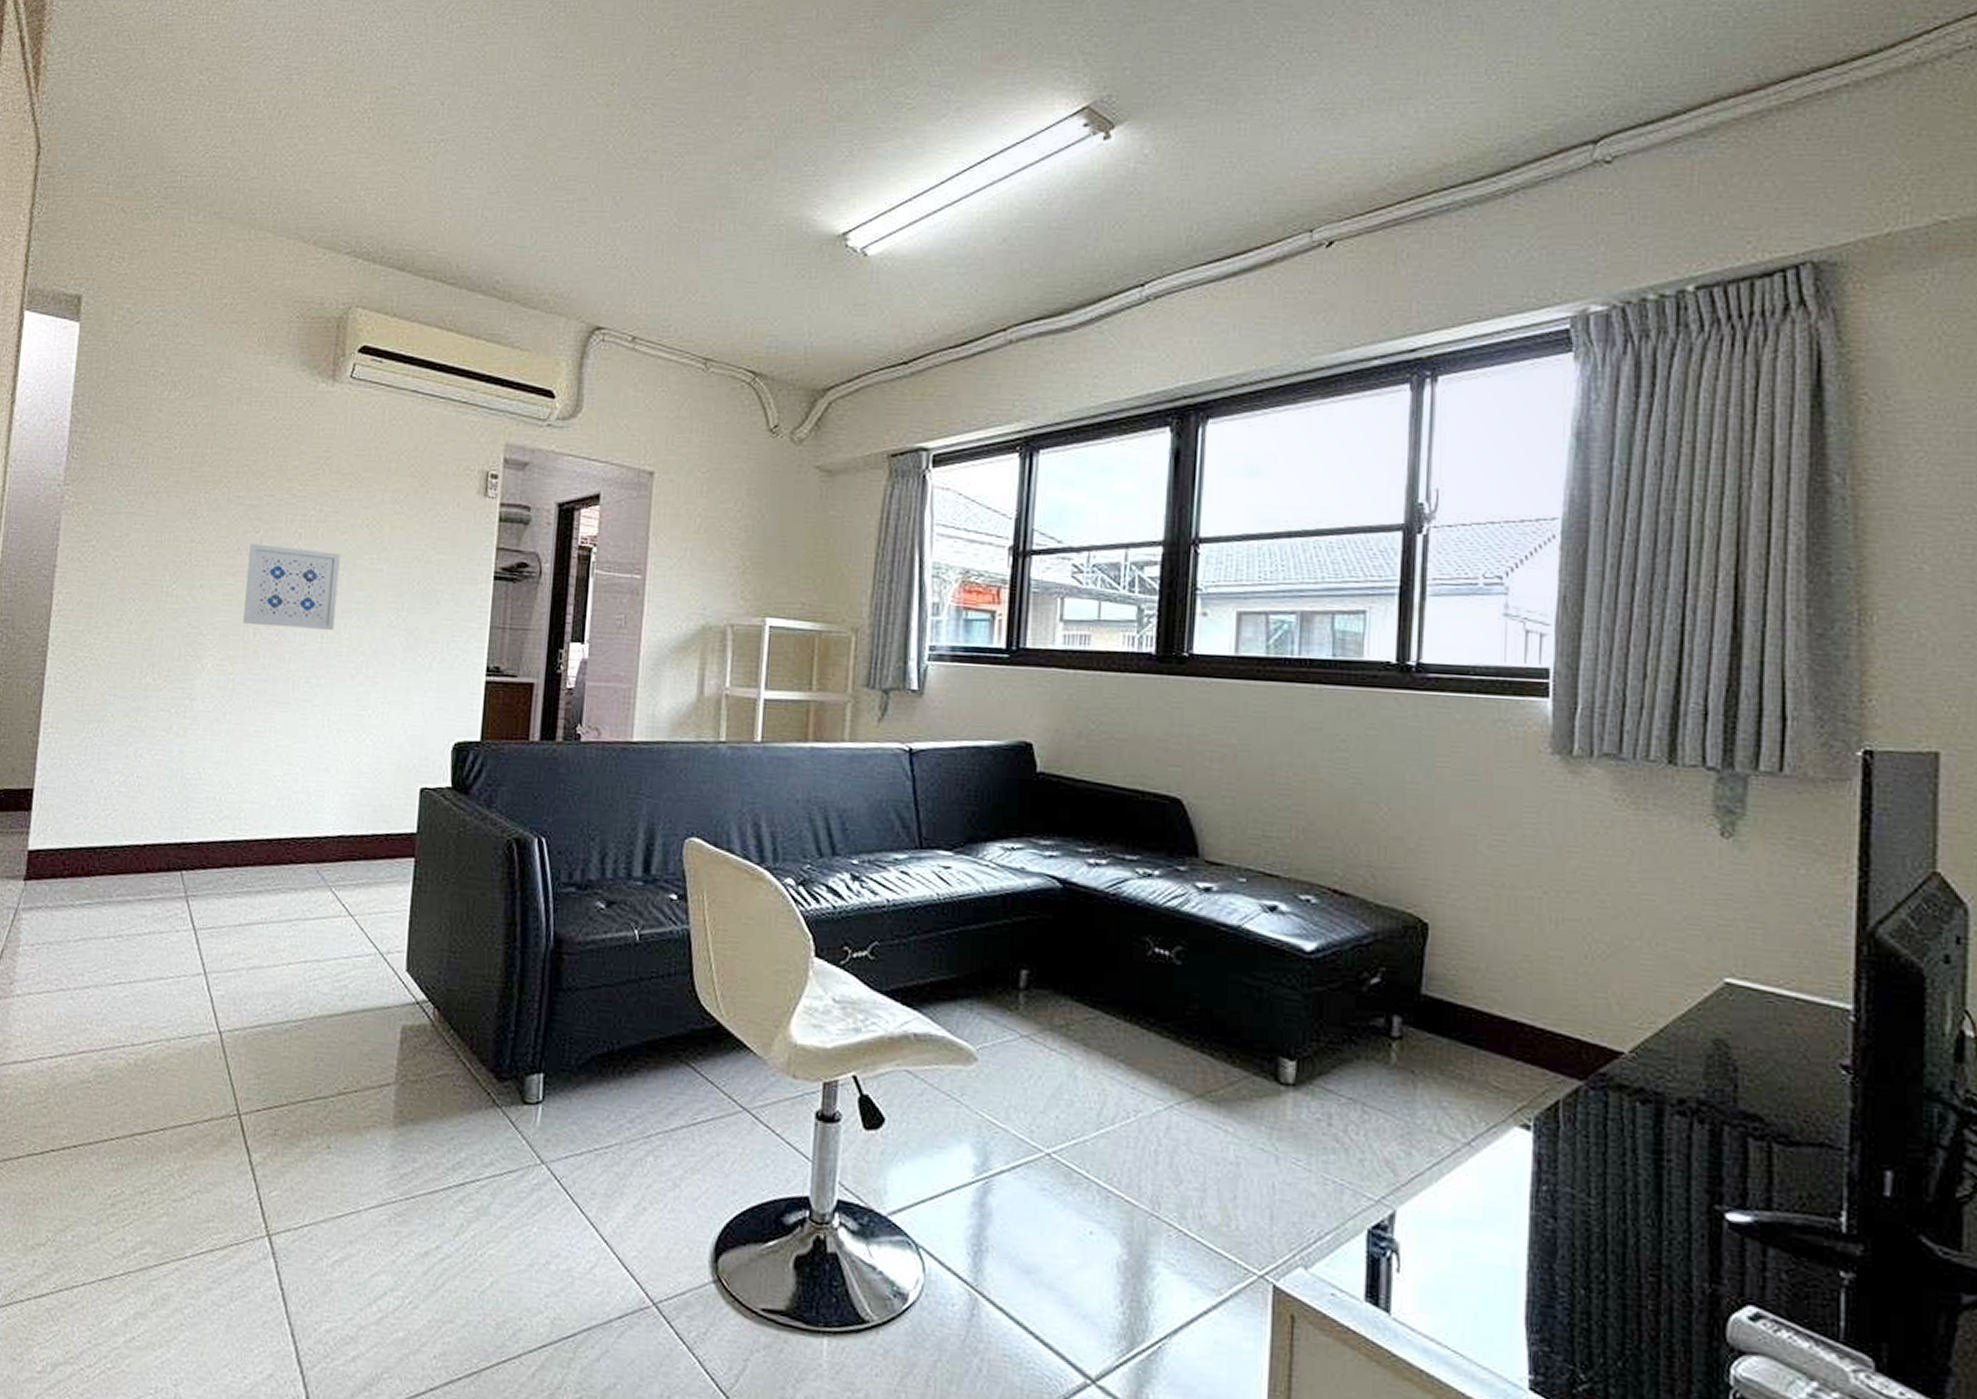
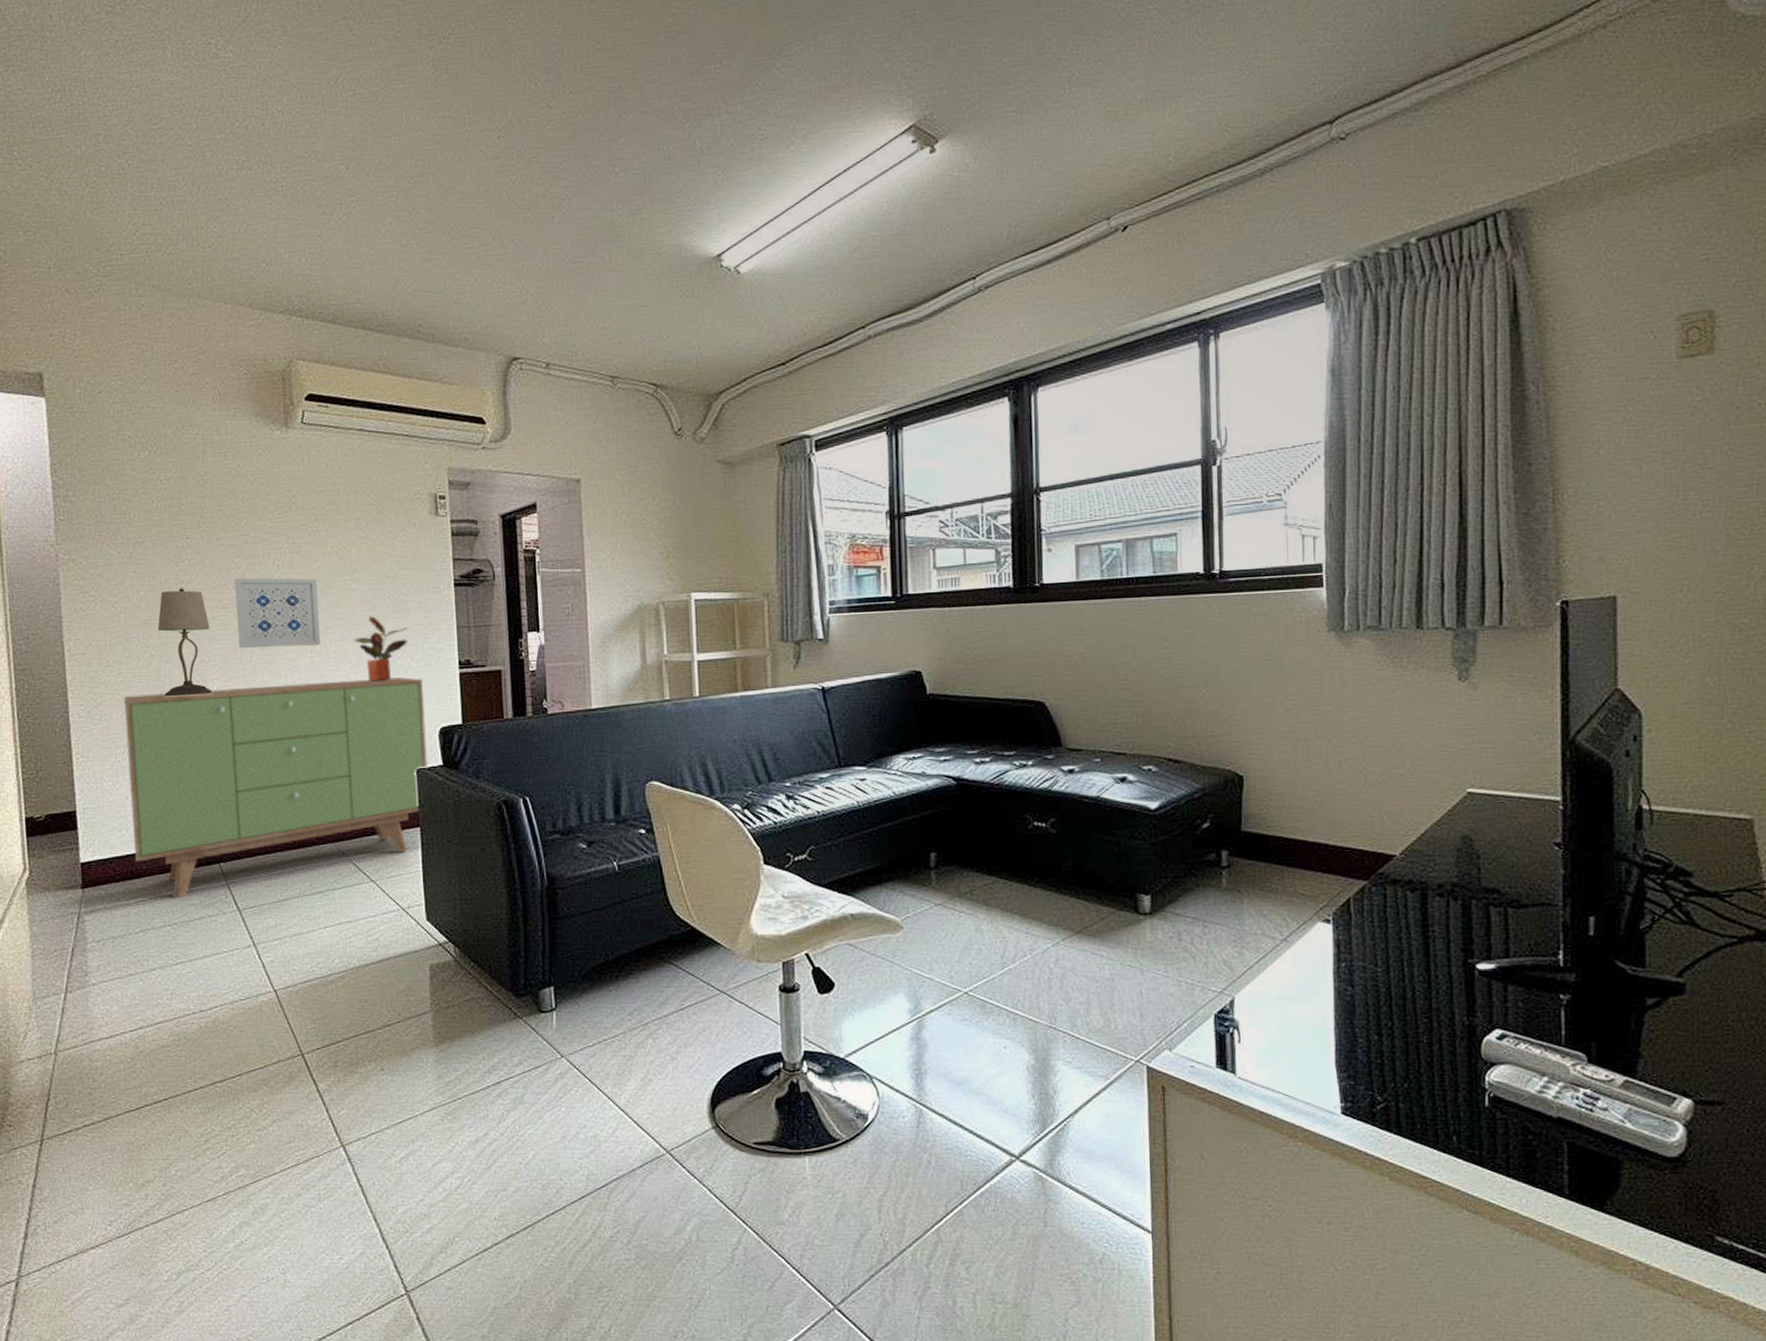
sideboard: none [89,663,442,907] -> present [124,677,428,899]
table lamp: none [152,548,215,672] -> present [158,588,213,697]
potted plant: none [371,602,436,680] -> present [354,615,409,682]

